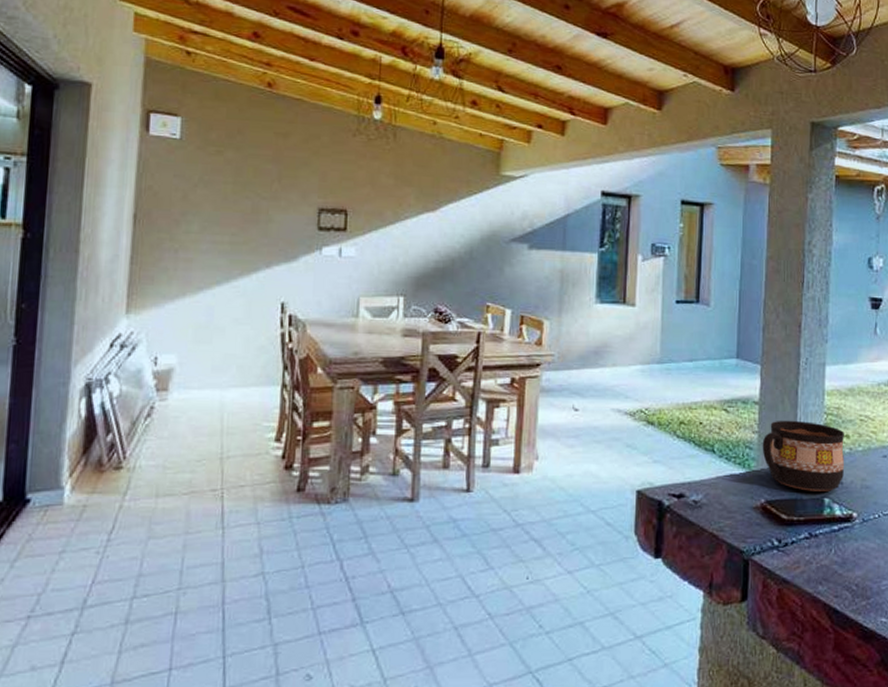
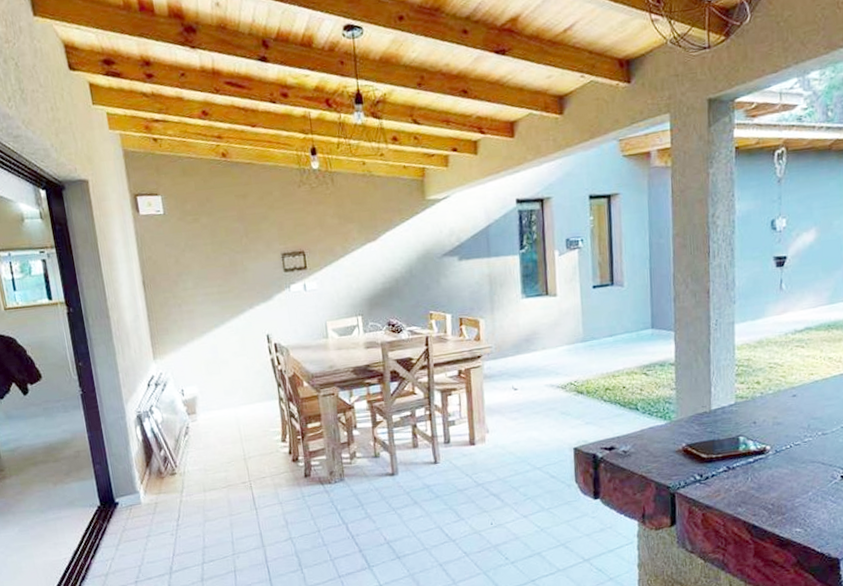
cup: present [762,420,844,491] -> none [680,374,756,433]

